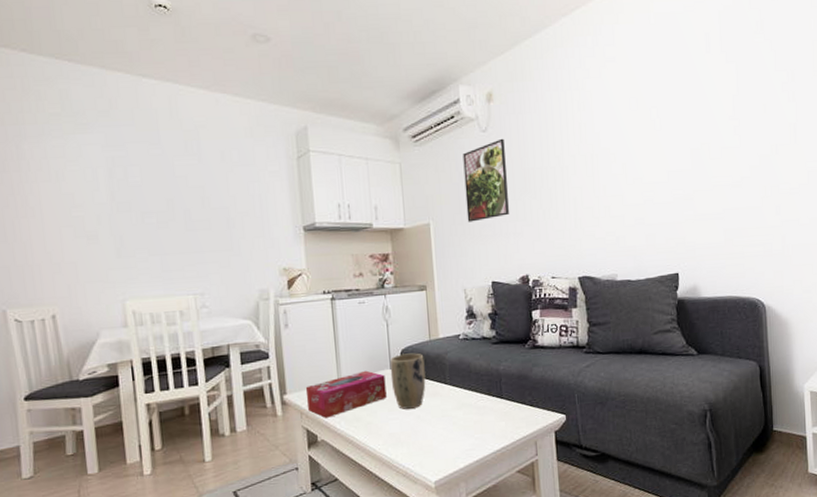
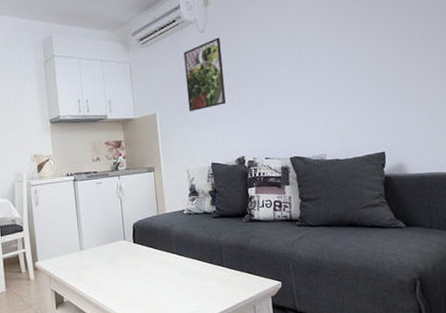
tissue box: present [305,370,387,418] -> none [53,241,122,282]
plant pot: present [390,353,426,409] -> none [124,226,155,275]

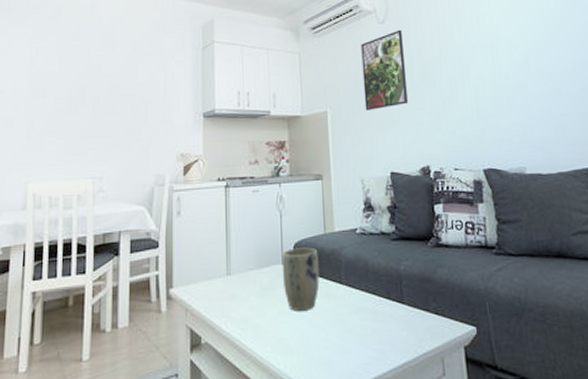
plant pot: none [124,226,155,275] -> present [281,247,320,311]

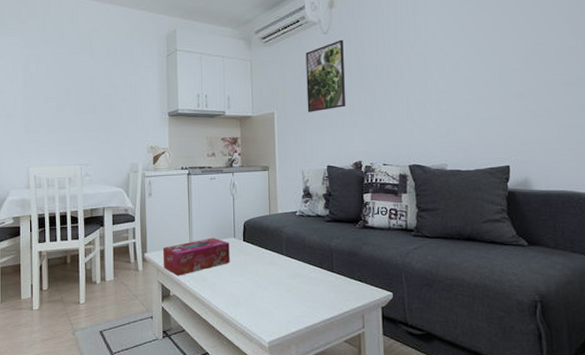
tissue box: none [192,265,277,317] -> present [162,237,230,276]
plant pot: present [281,247,320,311] -> none [234,225,265,274]

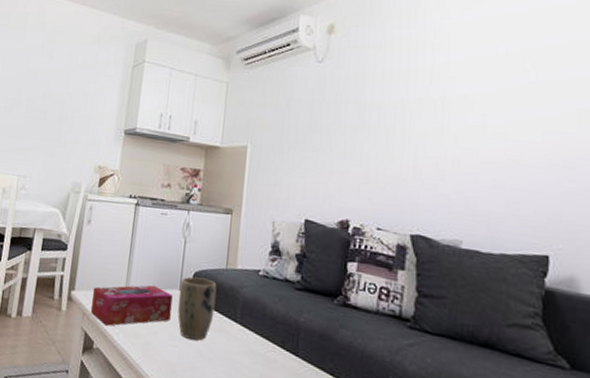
plant pot: none [234,225,265,274] -> present [178,276,217,341]
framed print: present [305,39,346,112] -> none [288,71,341,153]

